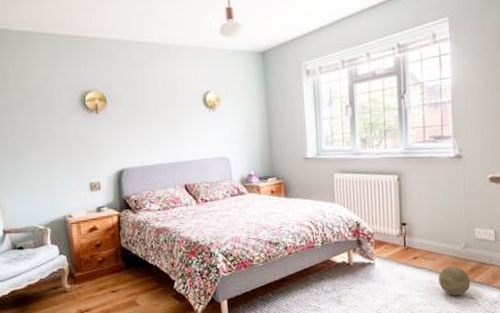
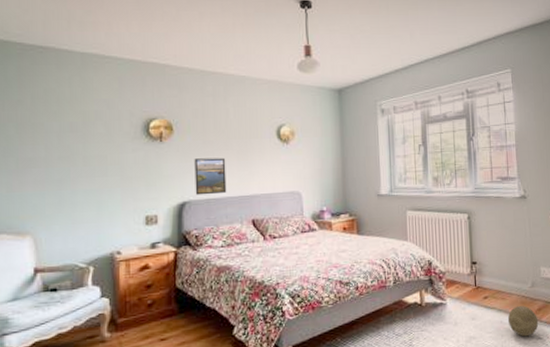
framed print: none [128,126,160,163] -> present [194,157,227,195]

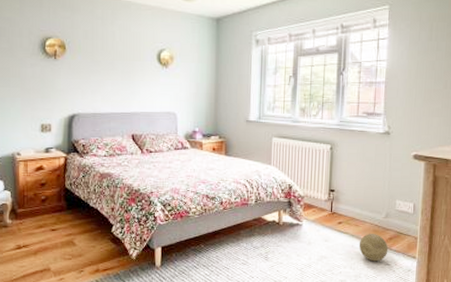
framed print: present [194,157,227,195] -> none [83,76,111,110]

